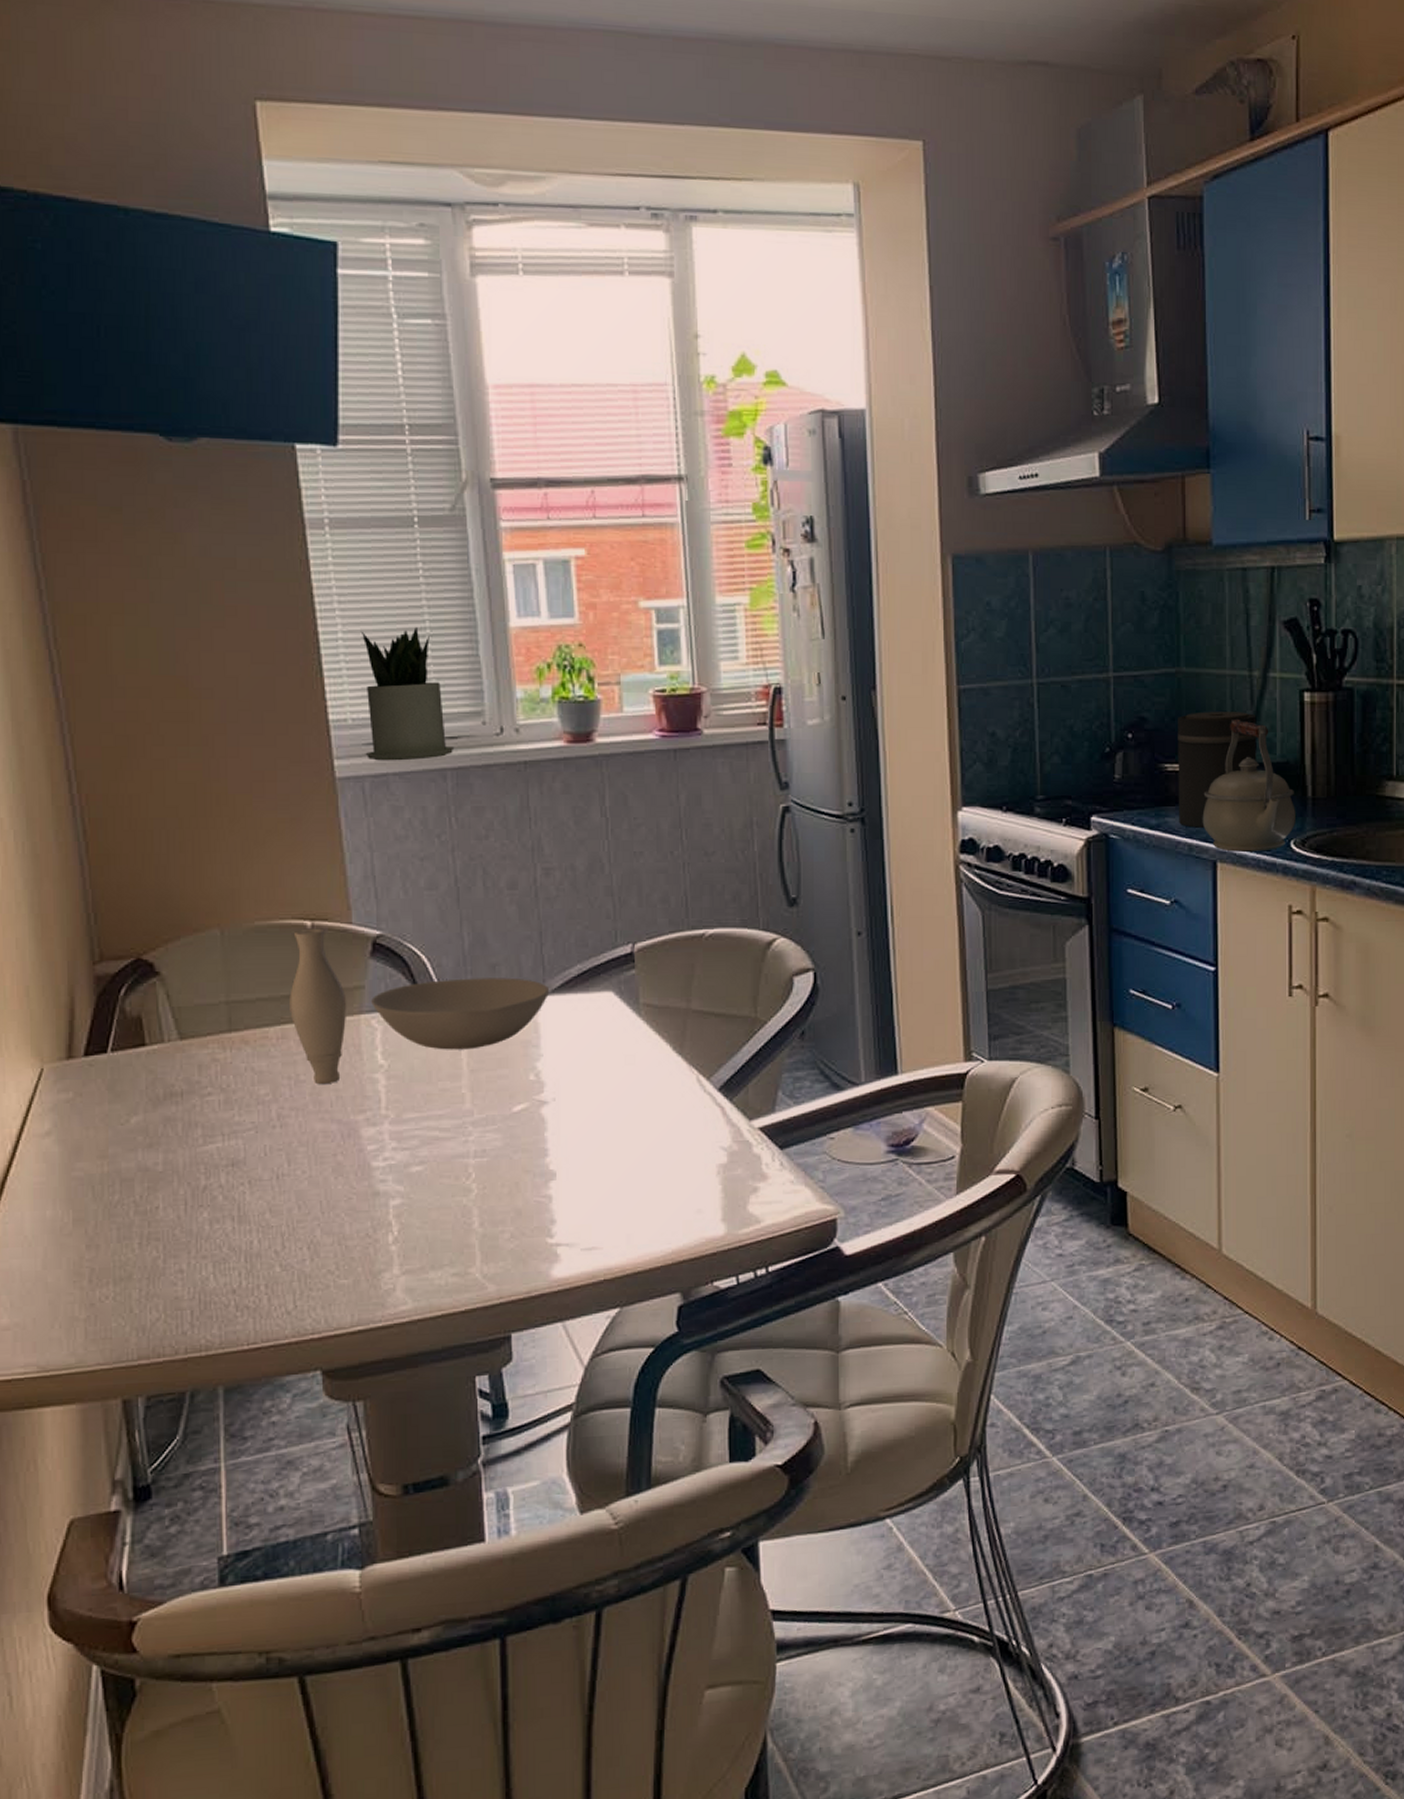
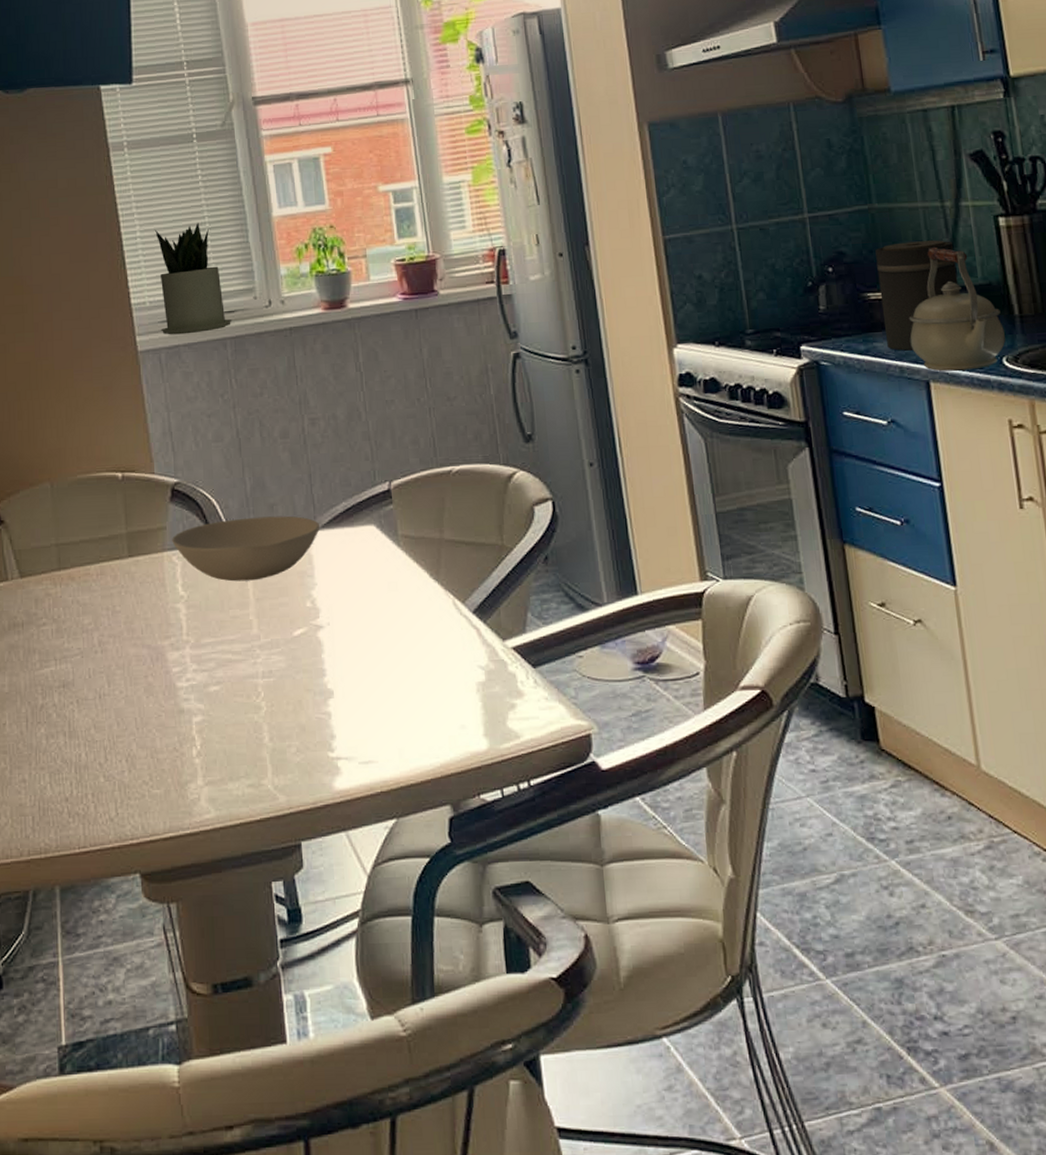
vase: present [289,928,347,1085] -> none [106,479,153,615]

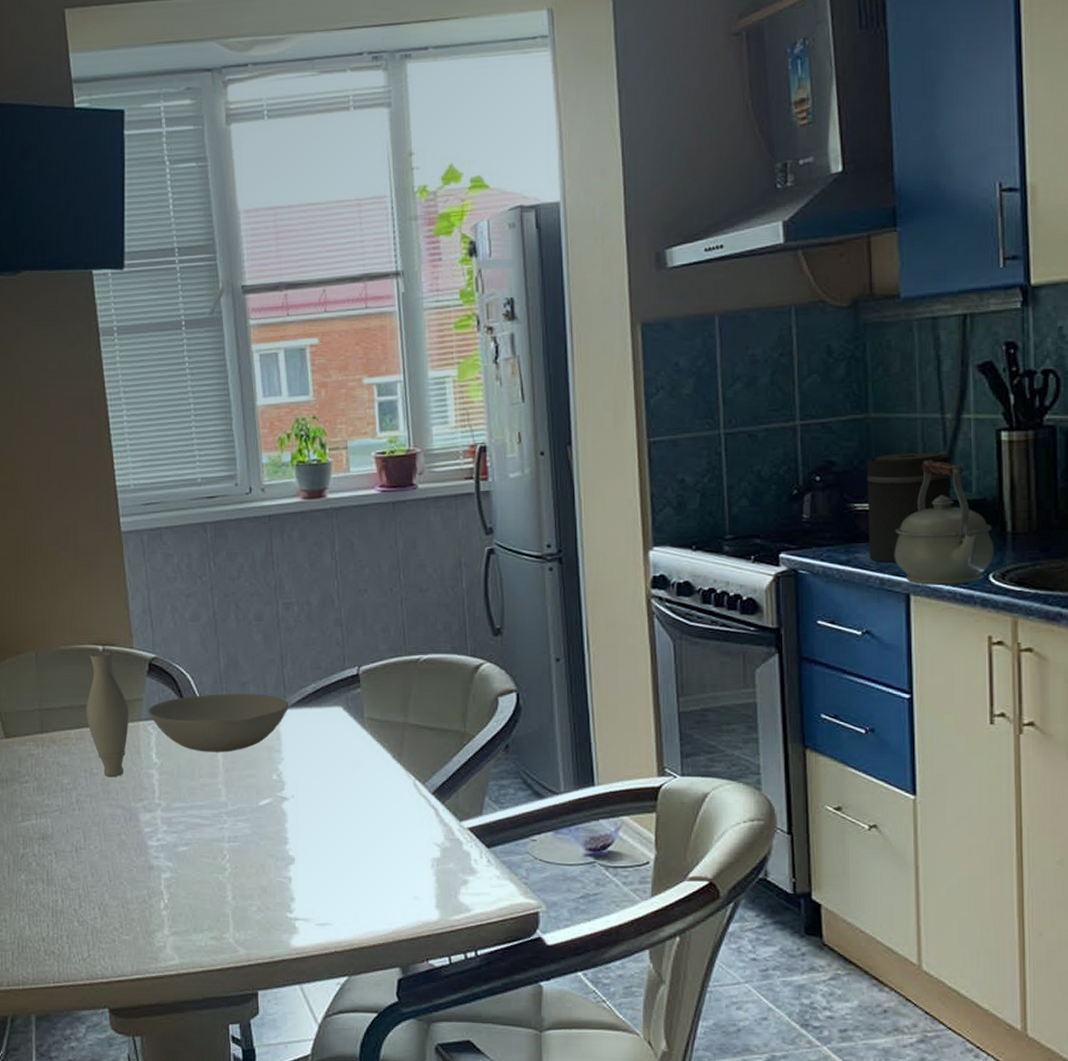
vase: none [106,479,153,615] -> present [86,652,130,777]
planter: present [154,222,232,335] -> none [140,408,213,518]

